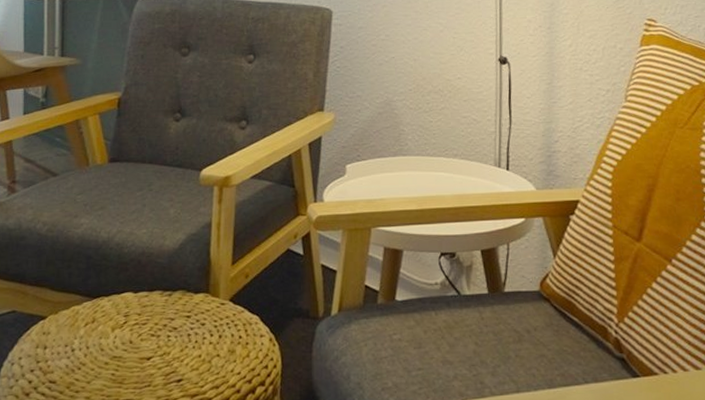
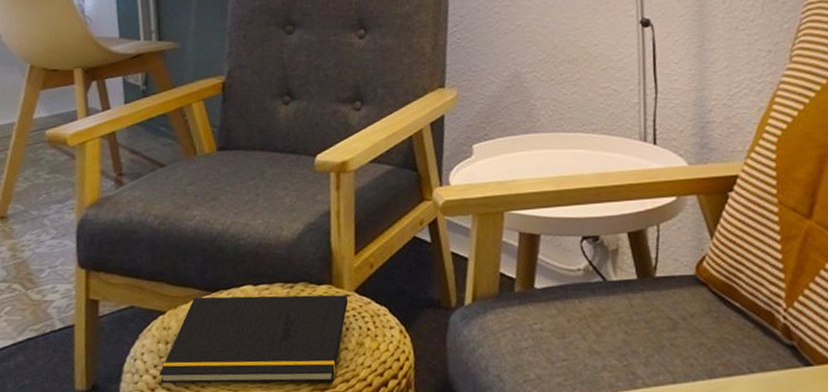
notepad: none [34,303,223,389] -> present [159,295,349,384]

